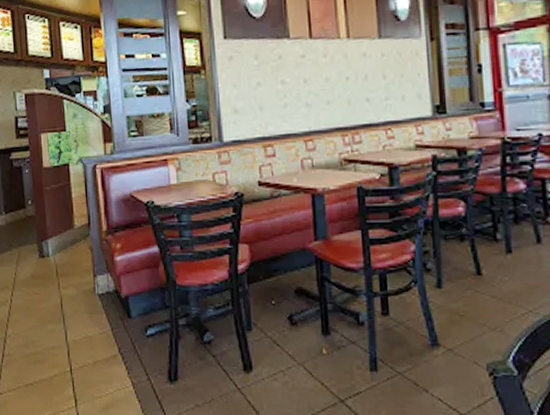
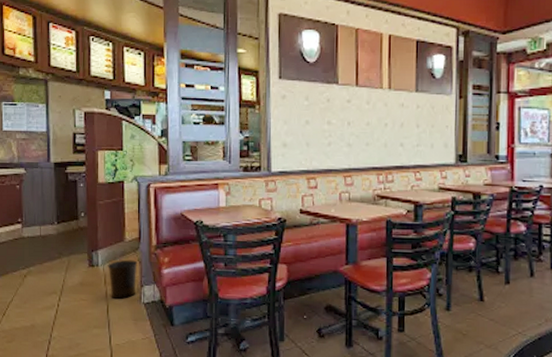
waste bin: none [58,248,90,291] -> present [108,259,138,299]

